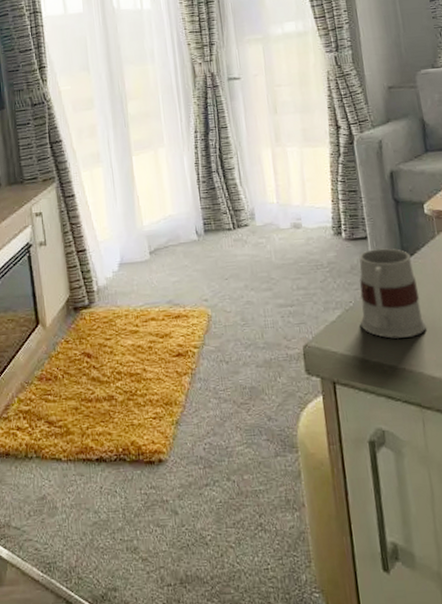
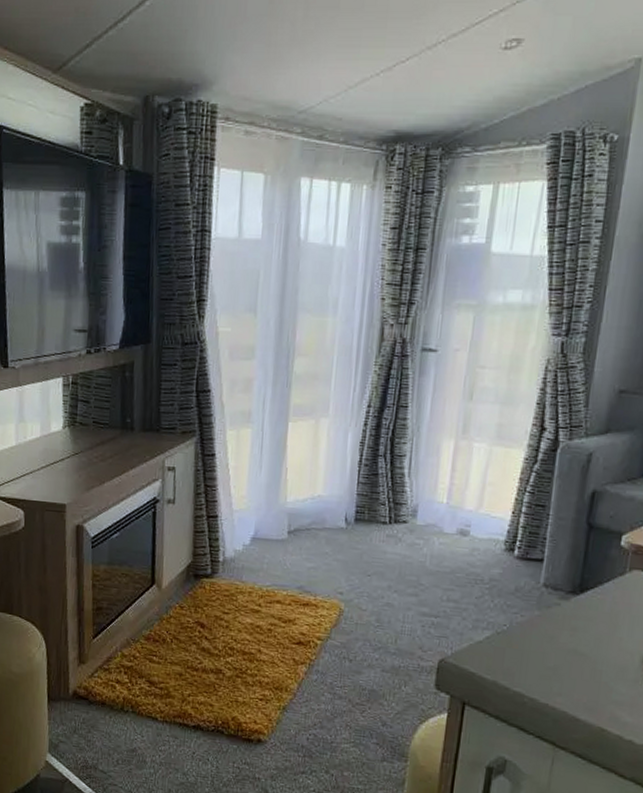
mug: present [359,248,427,339] -> none [510,573,590,675]

